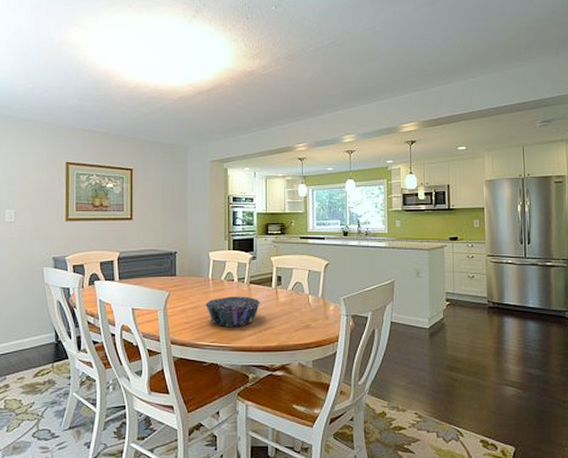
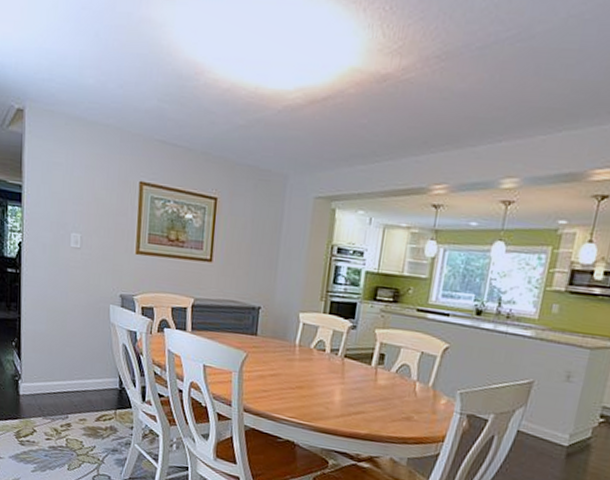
decorative bowl: present [205,296,261,328] -> none [288,368,355,406]

